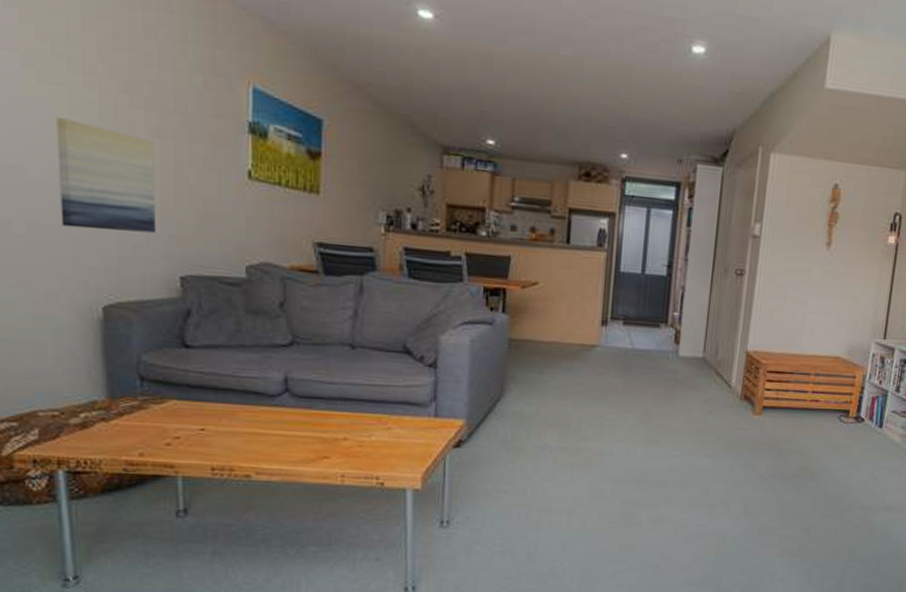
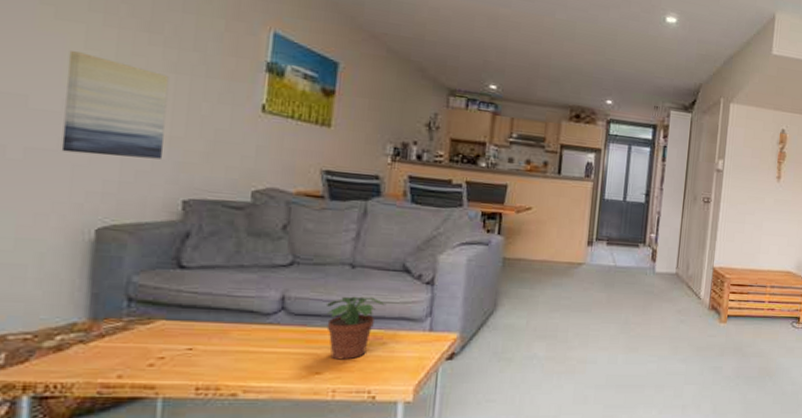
potted plant: none [328,378,388,445] -> present [325,296,385,360]

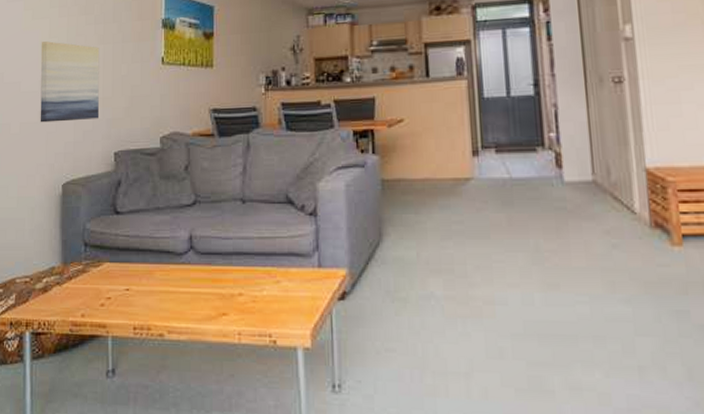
potted plant: present [325,296,385,360] -> none [225,232,275,300]

